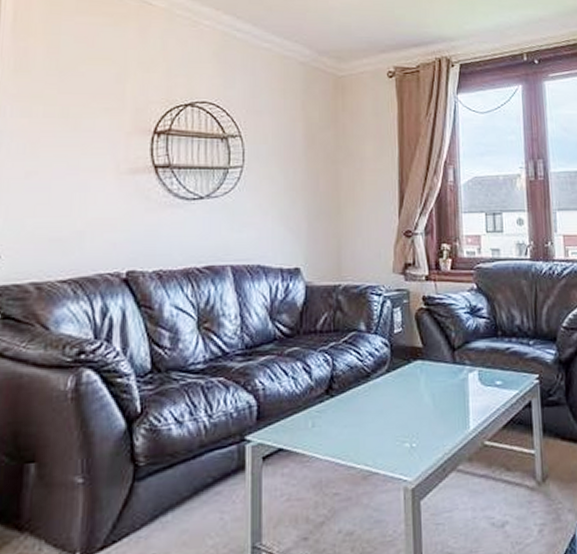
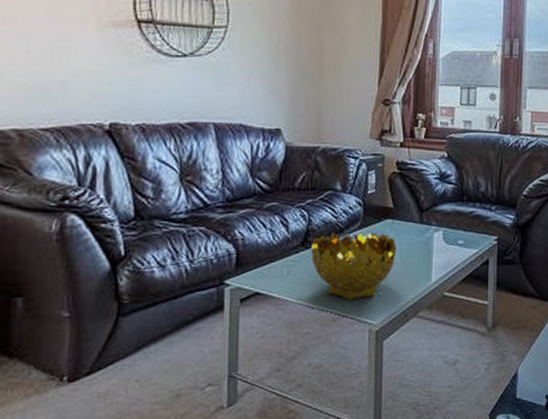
decorative bowl: none [337,375,429,454] -> present [311,232,397,300]

